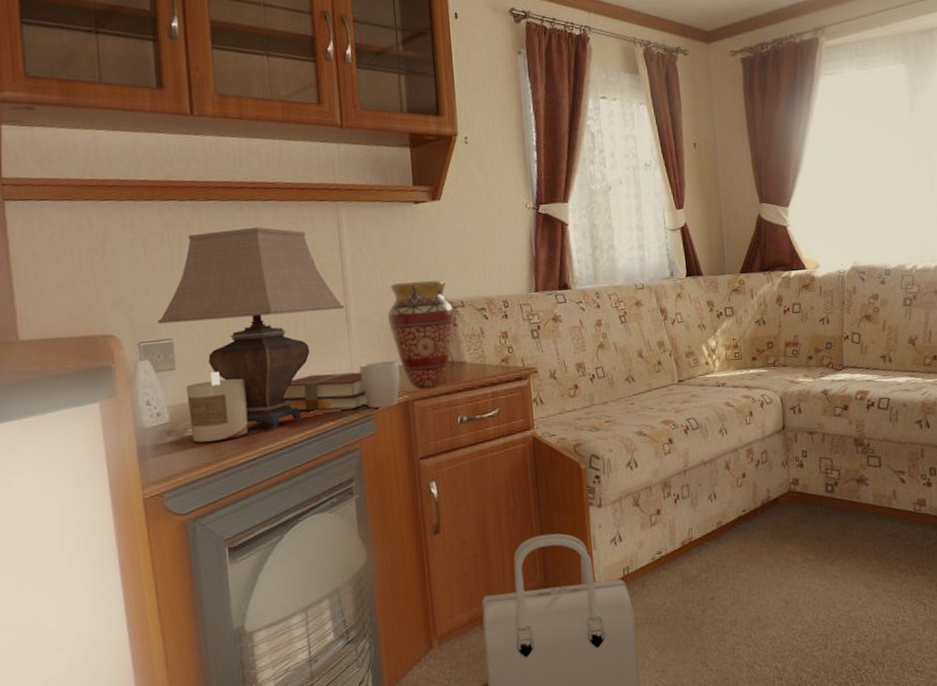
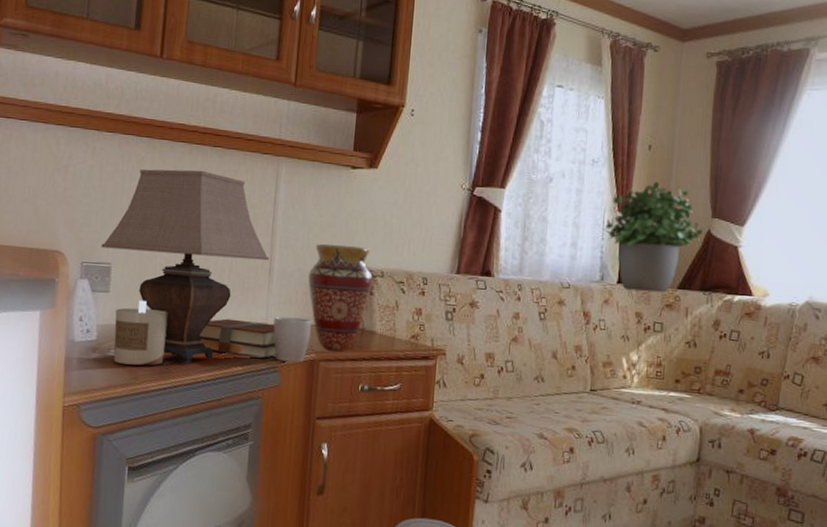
potted plant: none [666,176,754,282] -> present [605,181,702,293]

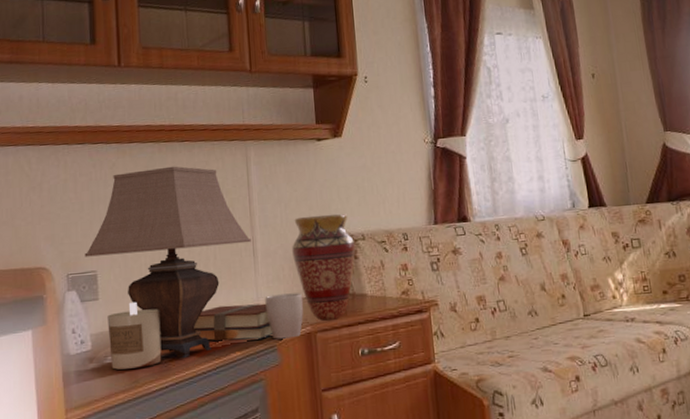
potted plant: present [605,181,702,293] -> none [566,106,659,213]

